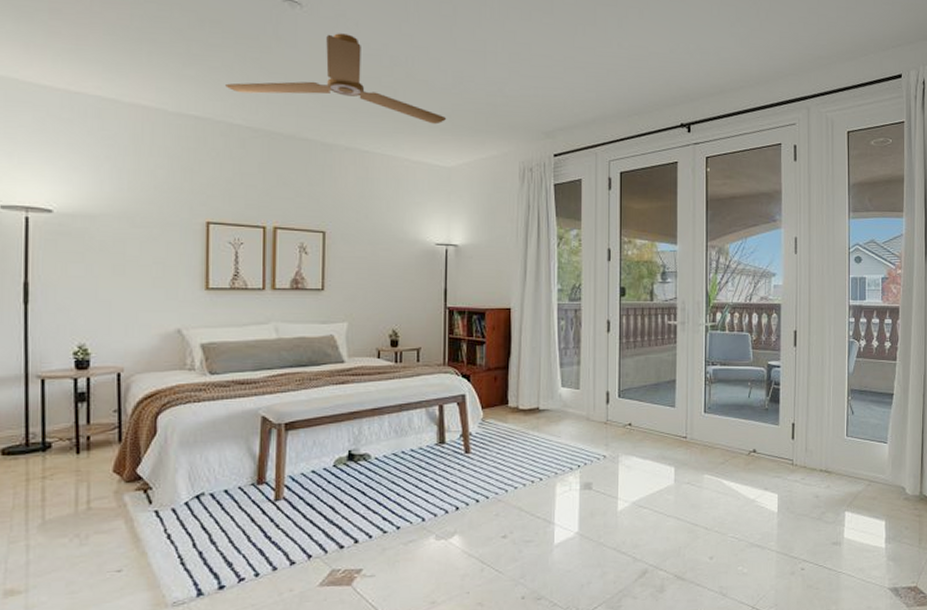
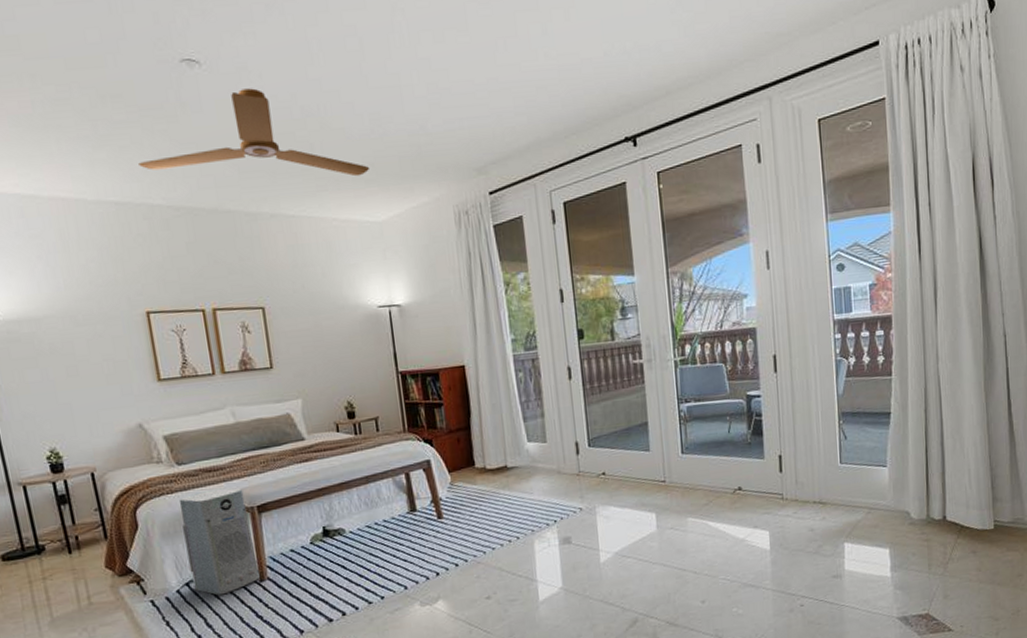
air purifier: none [203,402,276,511] -> present [180,488,260,596]

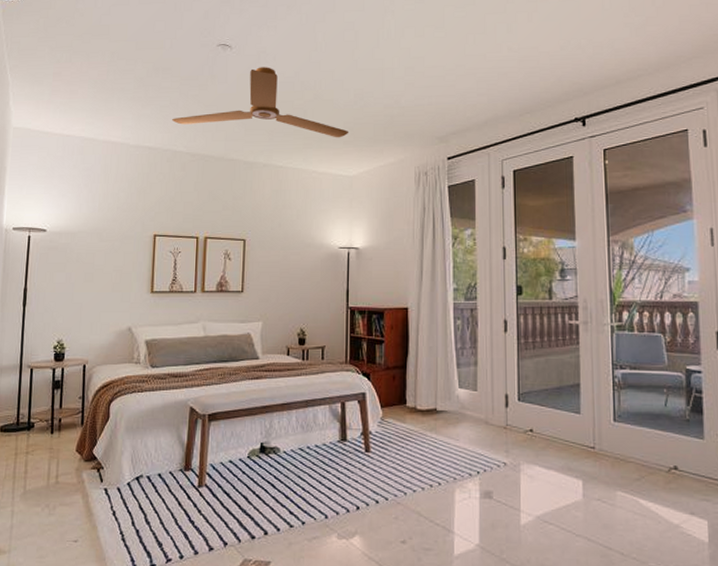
air purifier: present [180,488,260,596] -> none [142,393,200,494]

